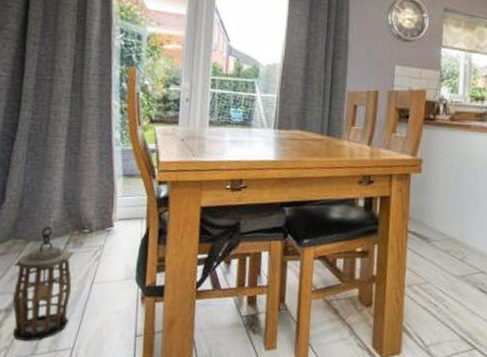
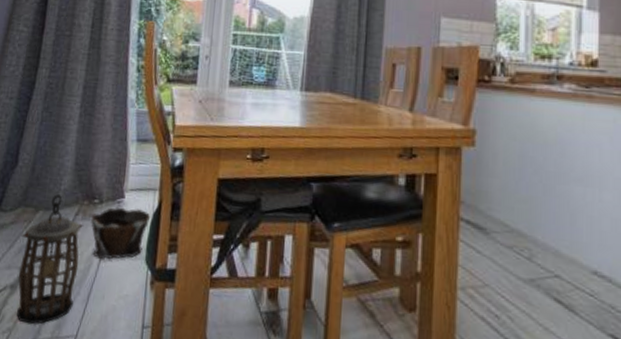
clay pot: none [82,235,139,282] -> present [91,207,151,261]

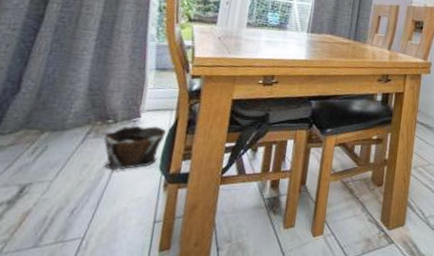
lantern: present [17,194,84,325] -> none [14,117,96,234]

